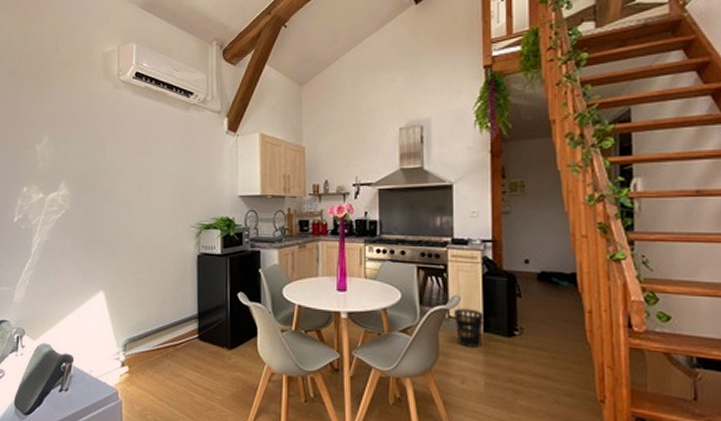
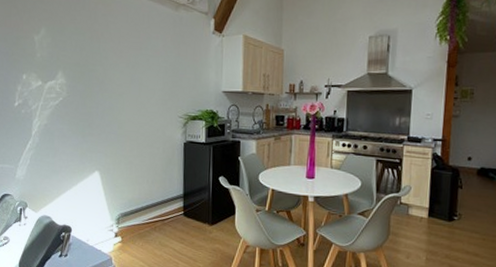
wastebasket: present [454,308,483,348] -> none [405,196,430,229]

